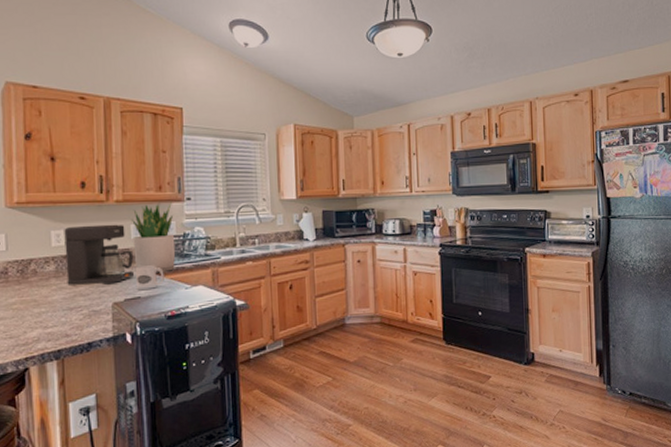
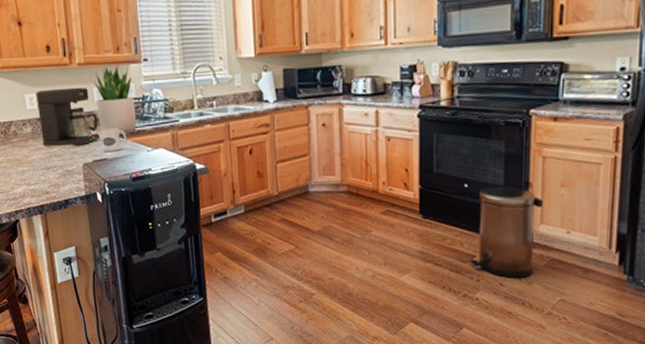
pedal bin: none [486,313,540,395] -> present [469,186,543,278]

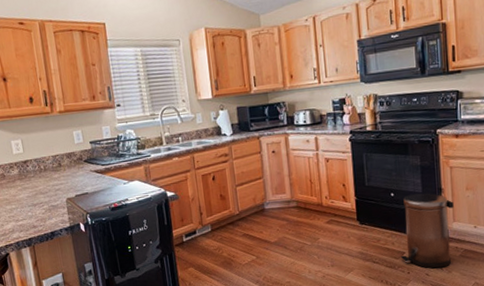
coffee maker: present [35,87,101,146] -> none [21,131,82,186]
planter: present [94,63,137,136] -> none [73,109,113,172]
mug: present [100,128,127,153] -> none [81,165,106,187]

